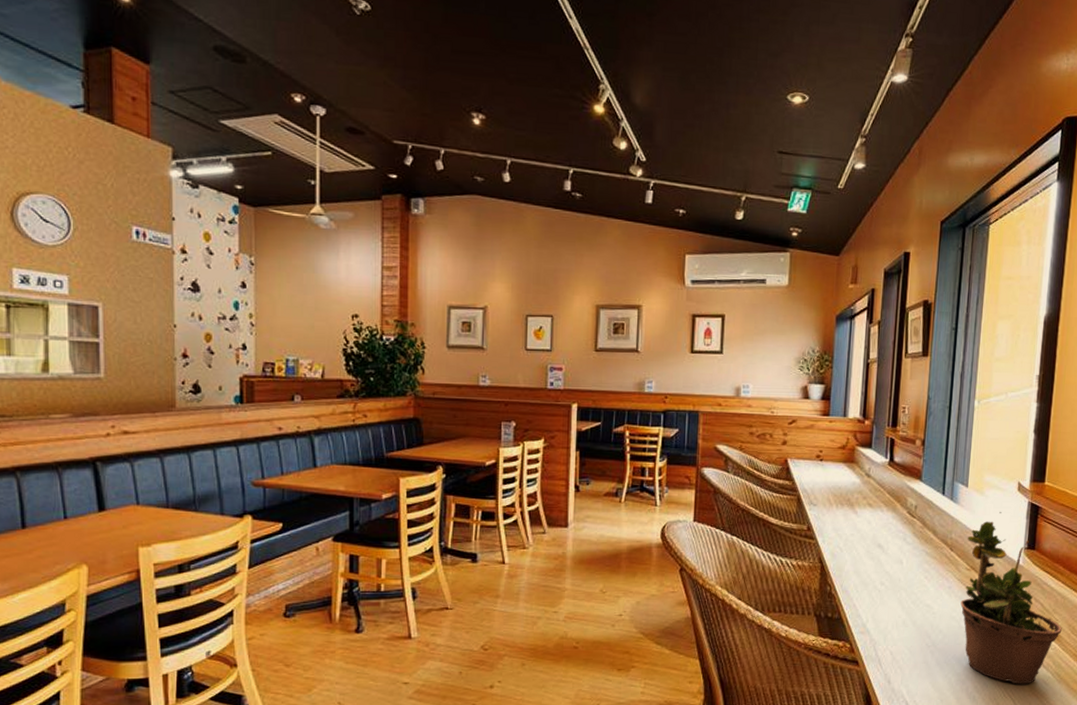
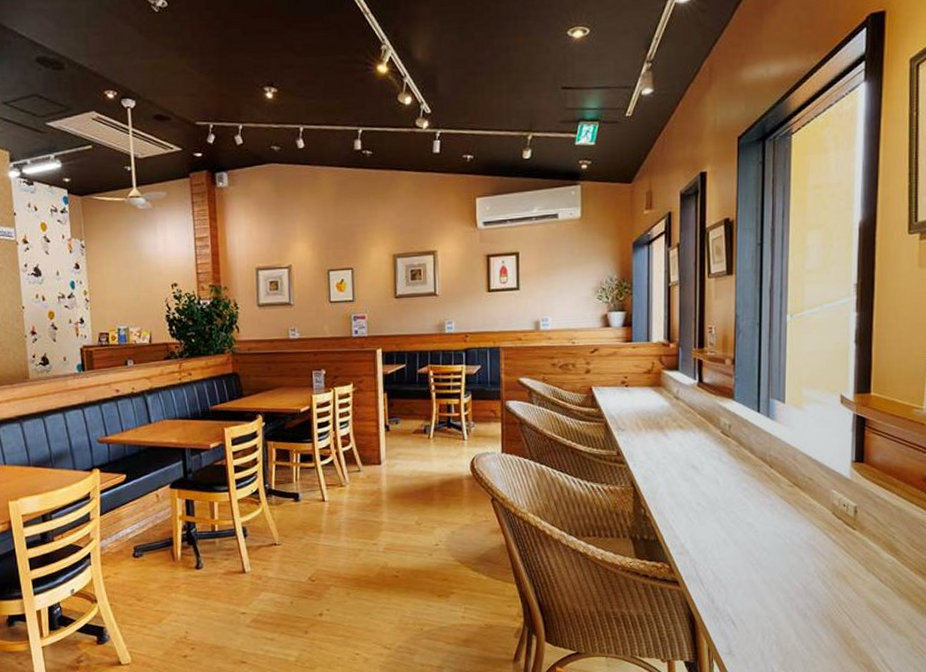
potted plant: present [960,512,1062,685] -> none [785,426,900,600]

